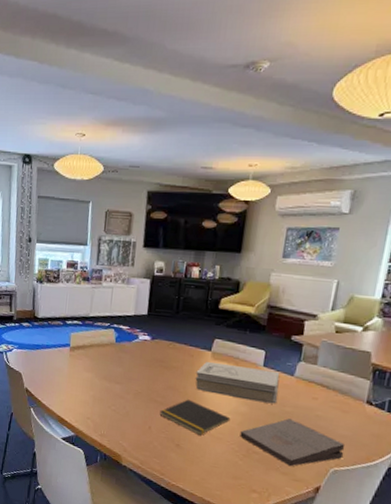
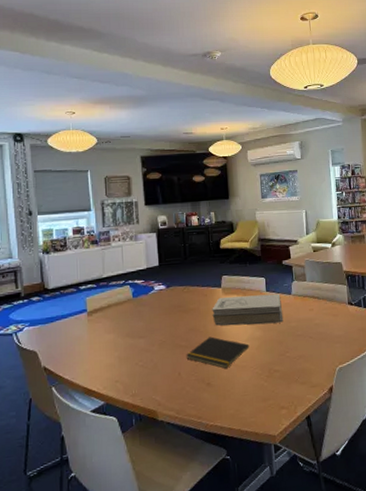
pizza box: present [240,418,345,467] -> none [260,332,343,376]

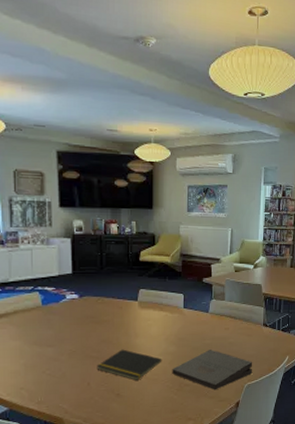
book: present [212,293,284,326] -> none [126,311,199,340]
pizza box: none [260,332,343,376] -> present [172,350,253,390]

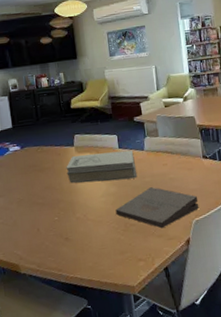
notepad: present [96,349,162,380] -> none [43,194,105,224]
book: none [126,311,199,340] -> present [66,150,138,184]

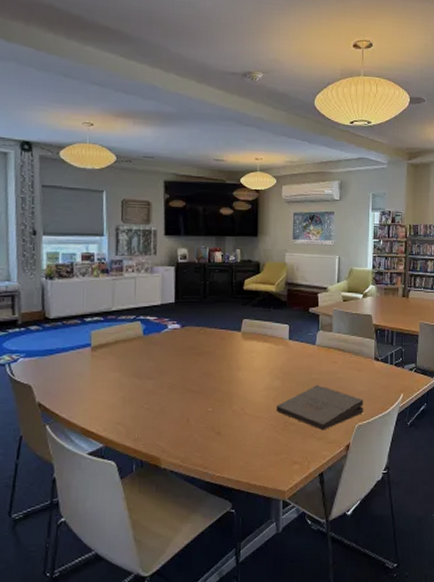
book: present [66,150,138,184] -> none [228,343,305,374]

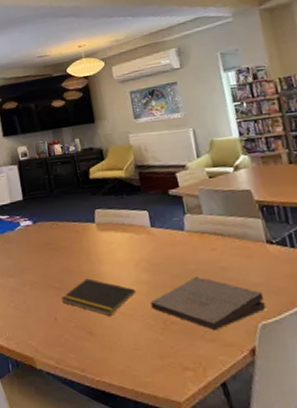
notepad: none [196,383,266,418] -> present [61,278,137,316]

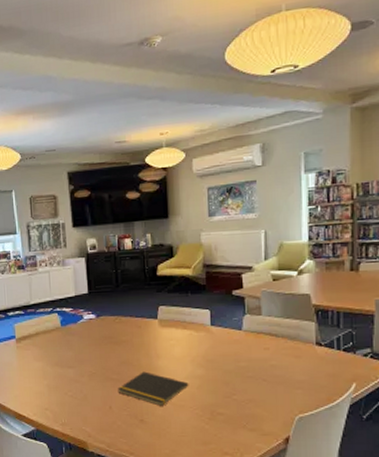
pizza box: present [150,277,267,331] -> none [201,373,305,422]

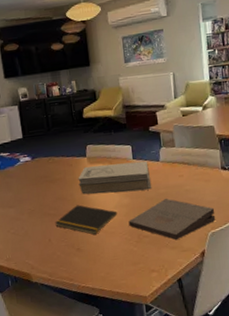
book: none [146,328,231,362] -> present [78,161,152,195]
pizza box: none [201,373,305,422] -> present [128,199,216,240]

